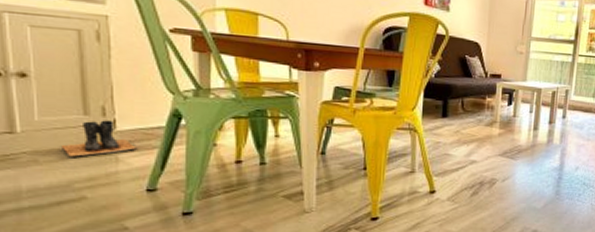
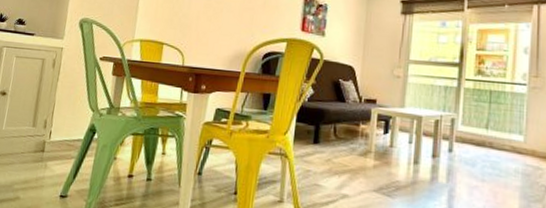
boots: present [60,120,137,157] -> none [13,131,61,162]

